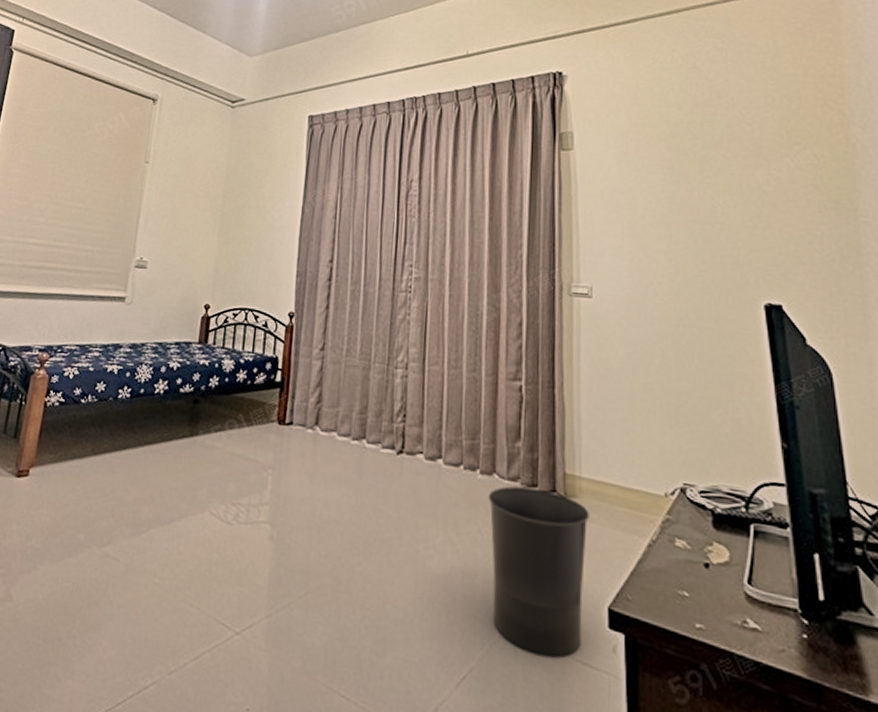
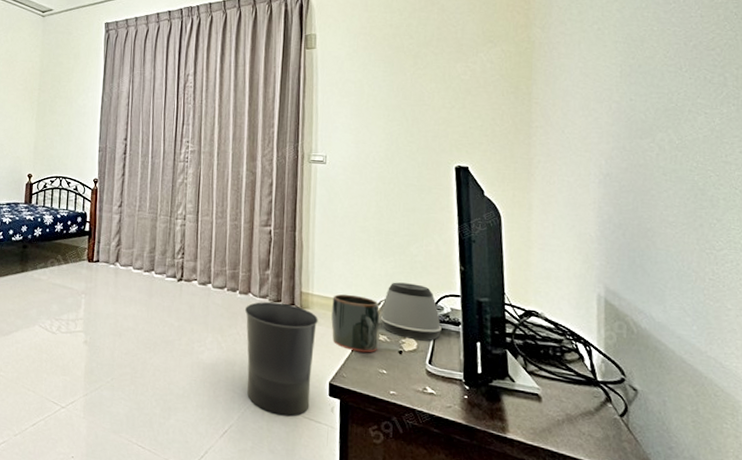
mug: none [608,478,675,565] -> present [331,294,380,353]
speaker: none [675,462,763,549] -> present [380,282,442,341]

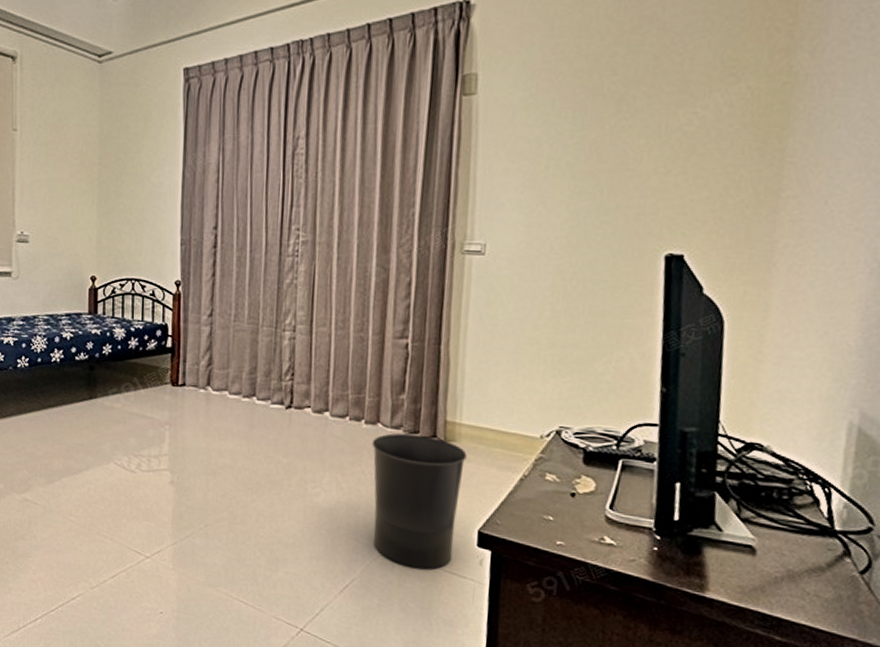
mug: present [331,294,380,353] -> none [484,423,549,496]
speaker: present [380,282,442,341] -> none [548,408,630,481]

